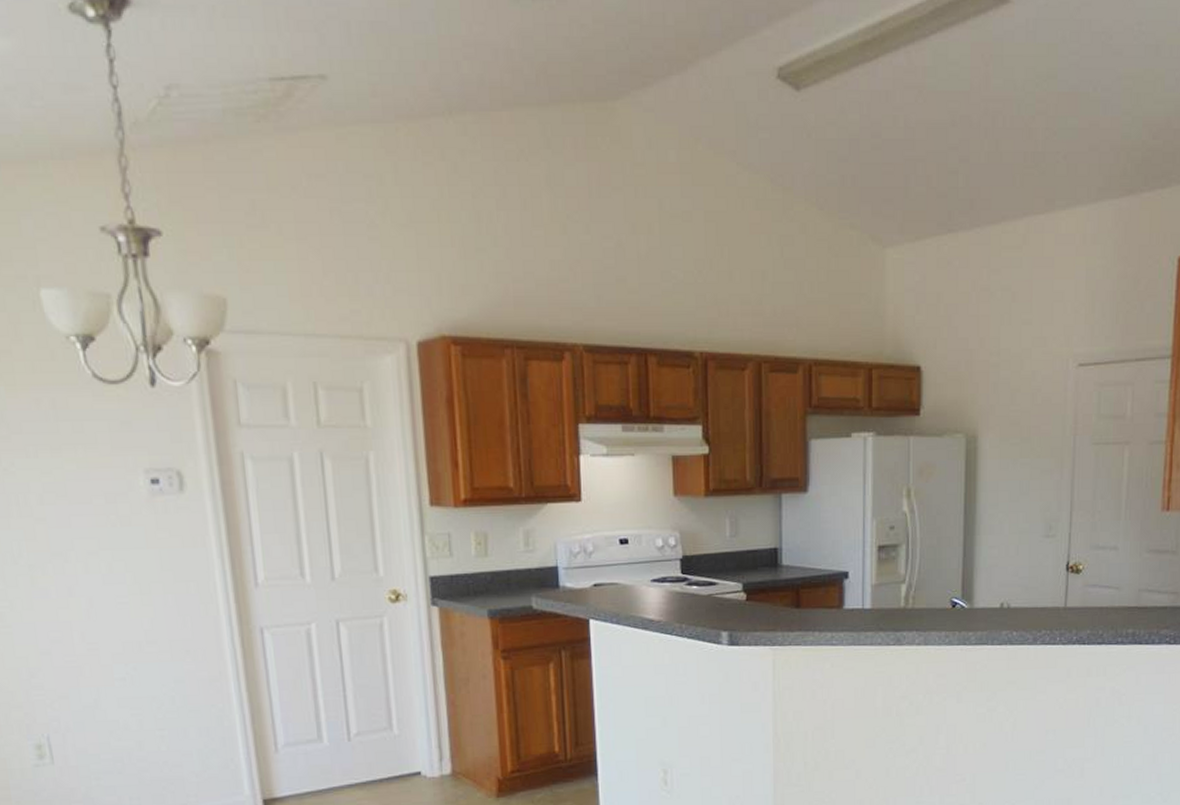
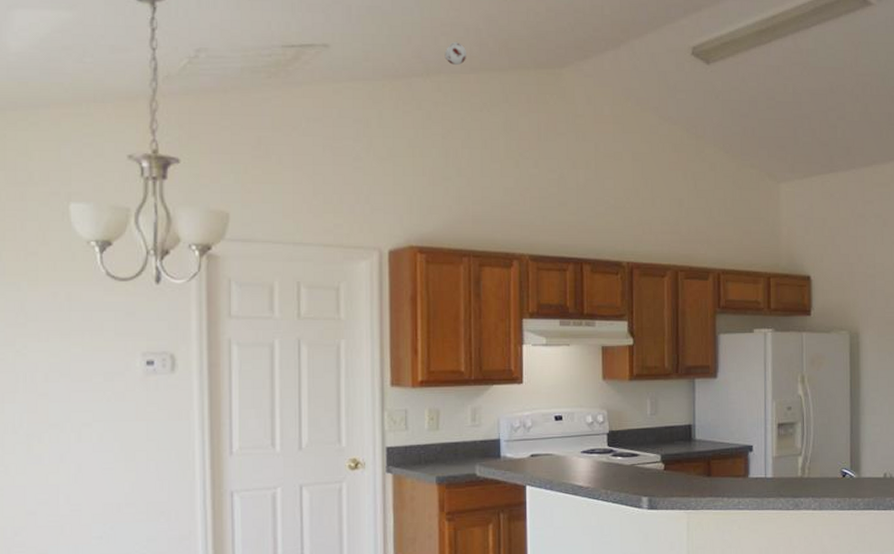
smoke detector: none [469,67,498,100] -> present [444,41,467,66]

